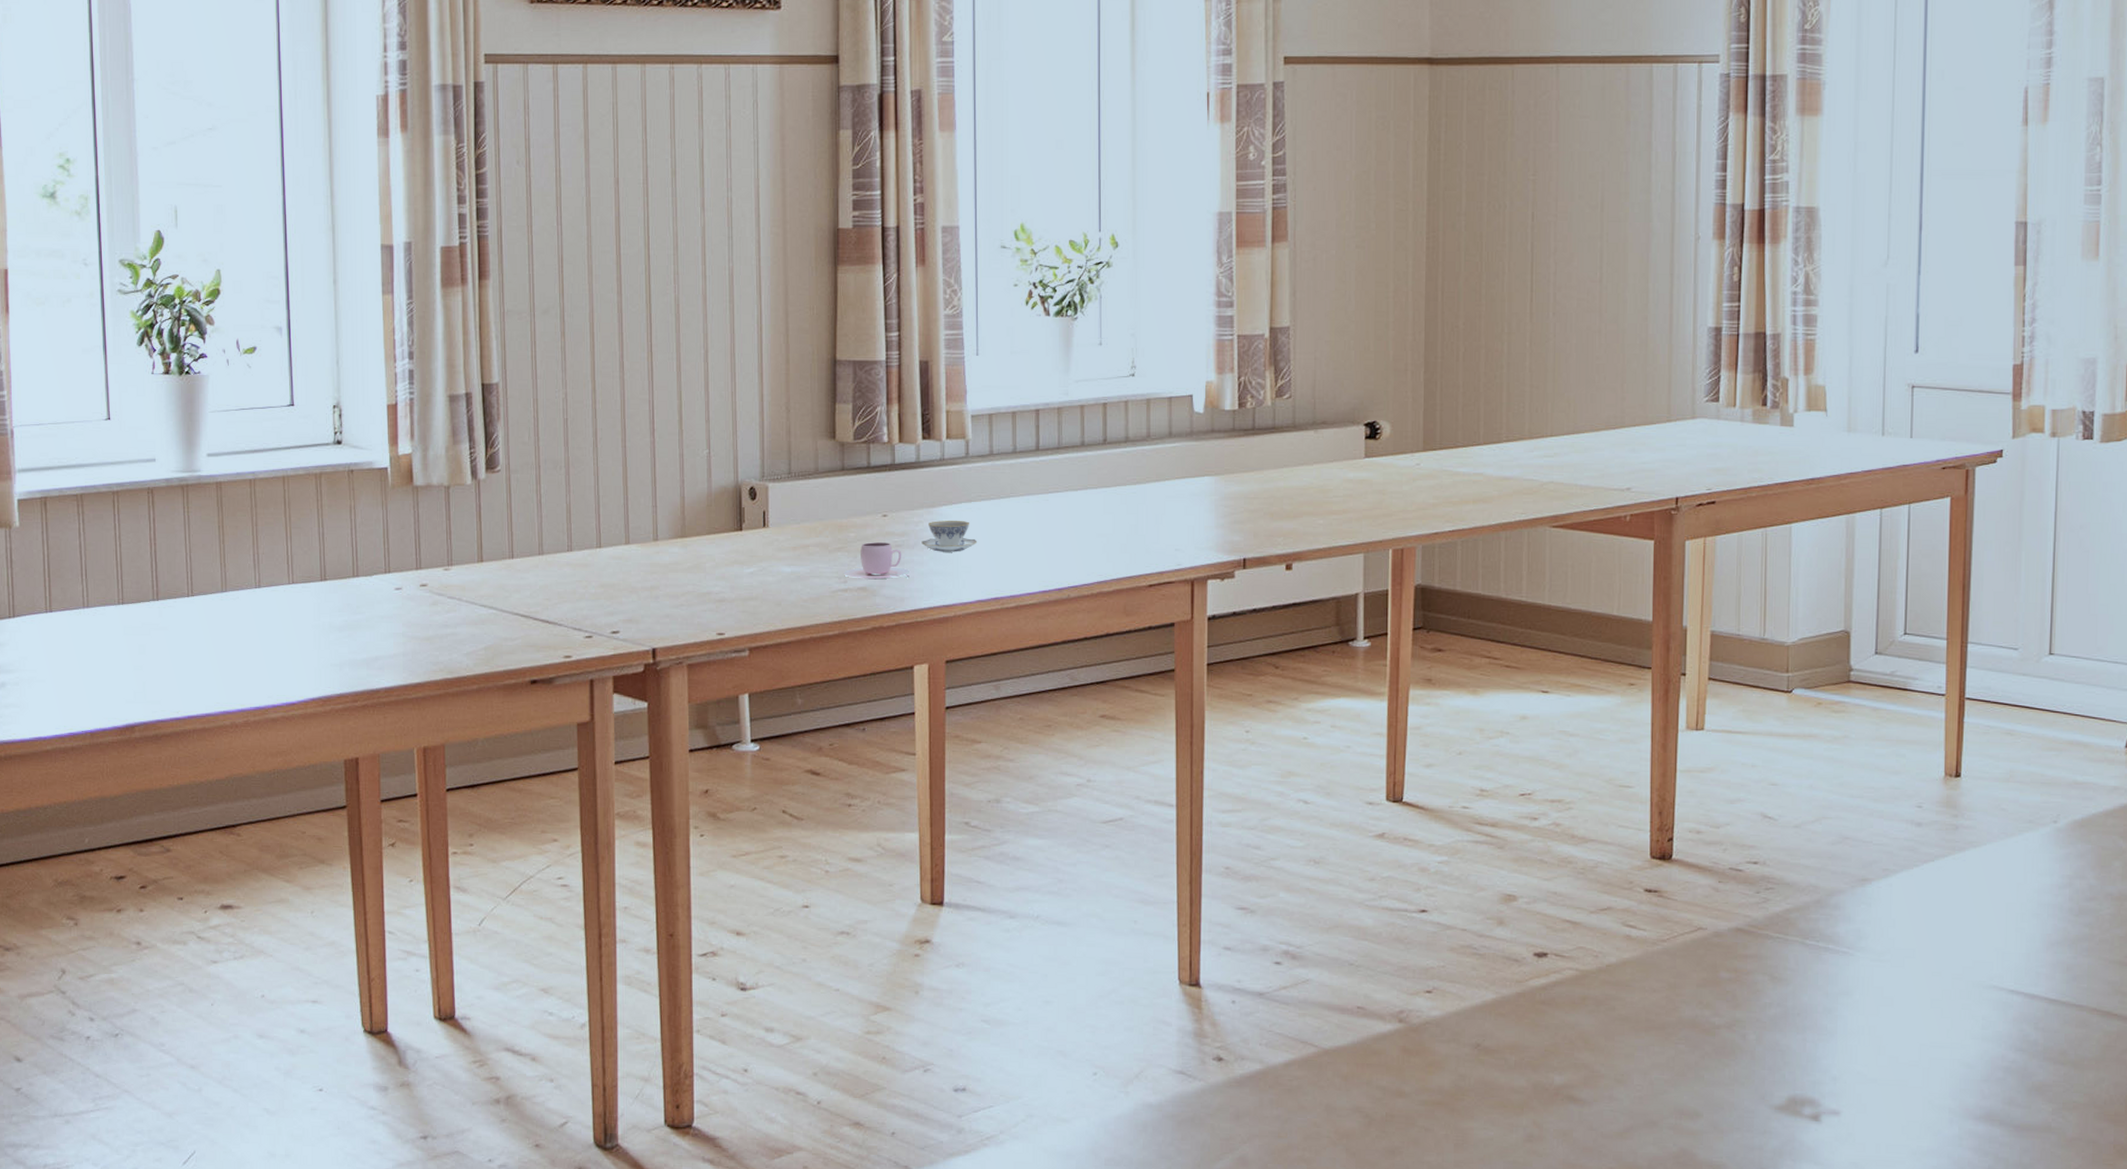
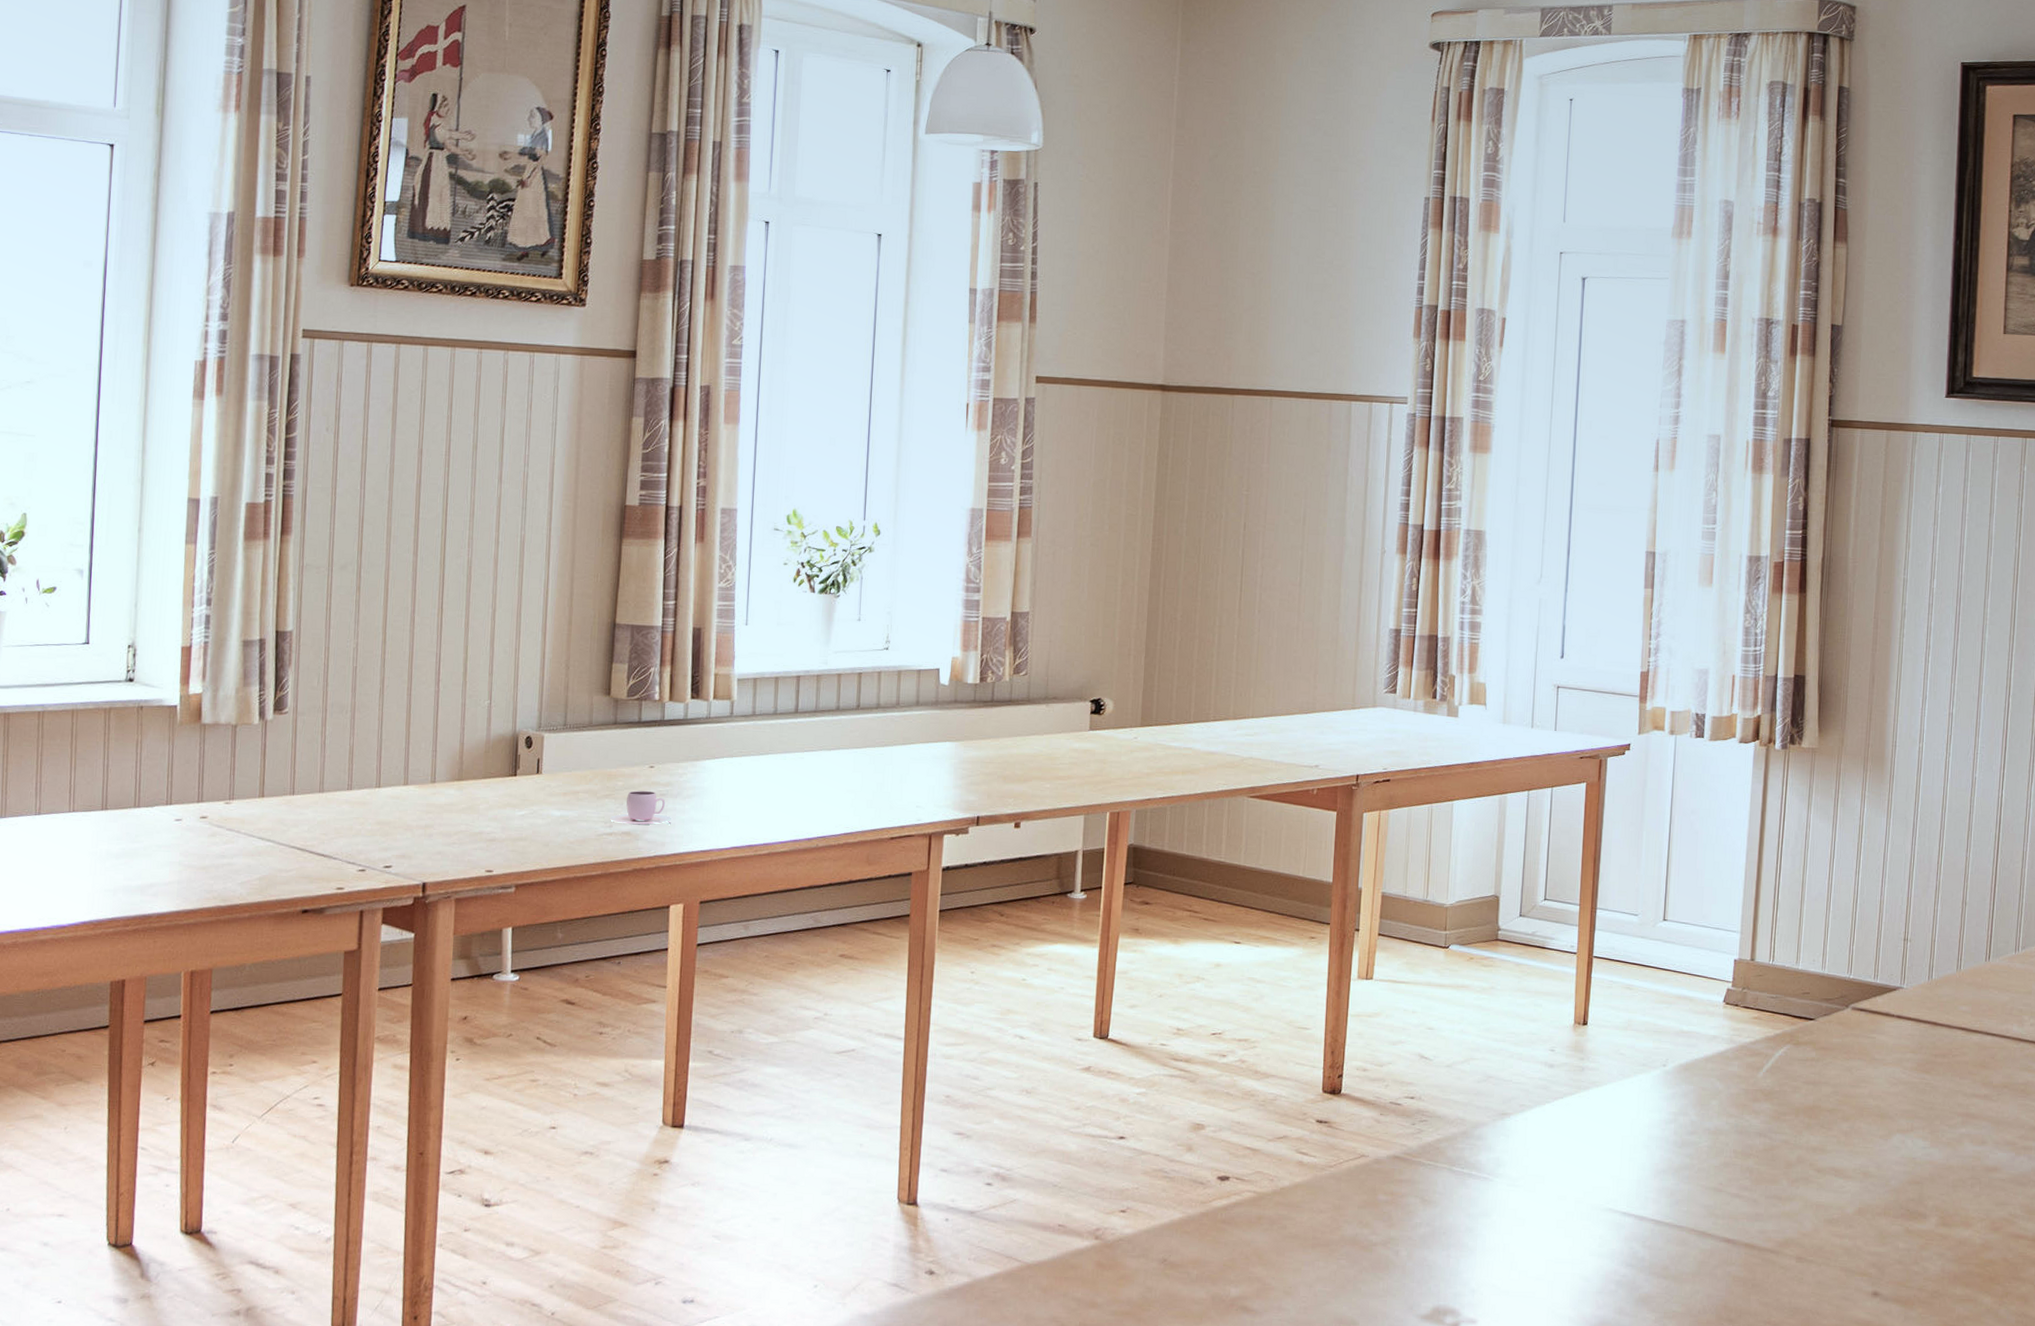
teacup: present [921,521,978,552] -> none [684,773,736,803]

